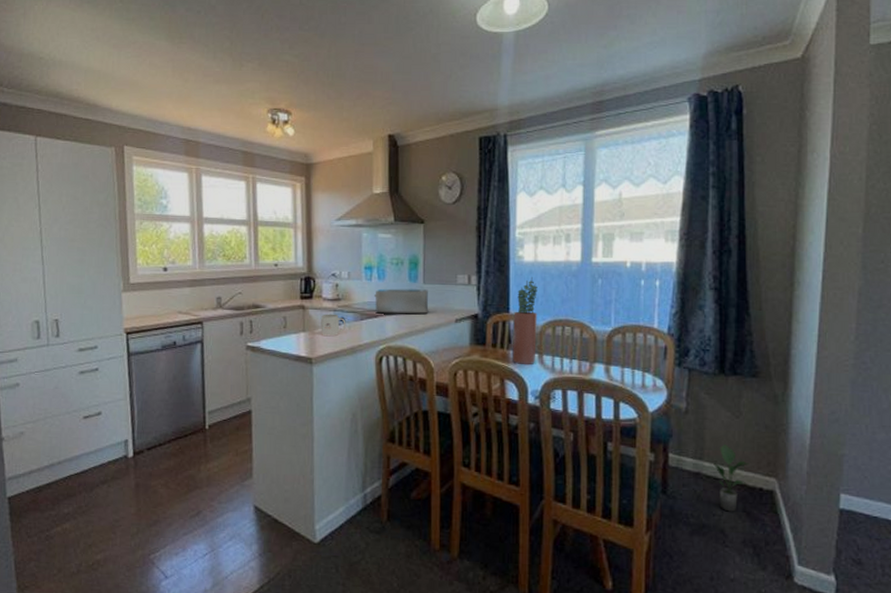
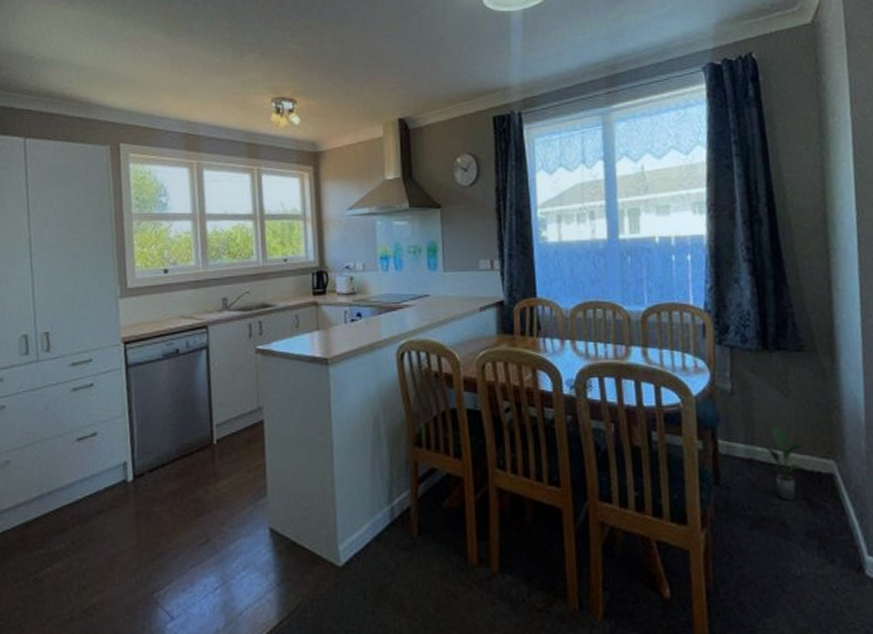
mug: present [321,314,346,337] -> none [336,309,363,334]
toaster: present [373,288,429,315] -> none [391,277,451,307]
vase: present [513,277,537,366] -> none [541,258,568,353]

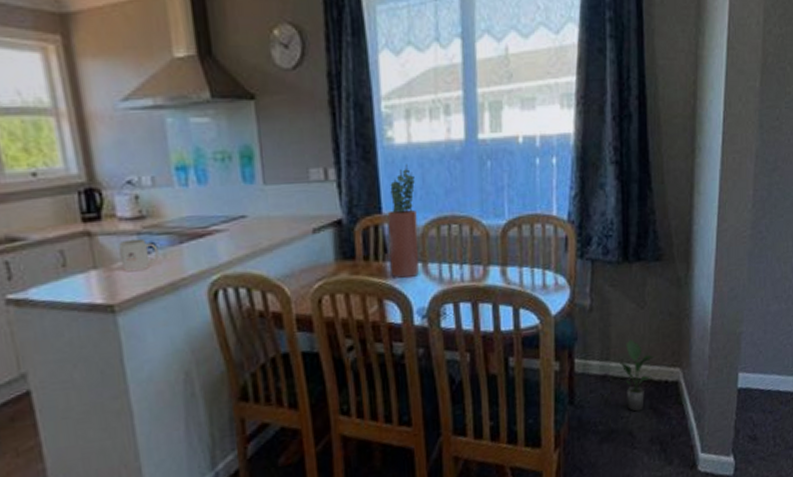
mug: none [336,309,363,334] -> present [119,238,159,273]
vase: none [541,258,568,353] -> present [387,164,419,279]

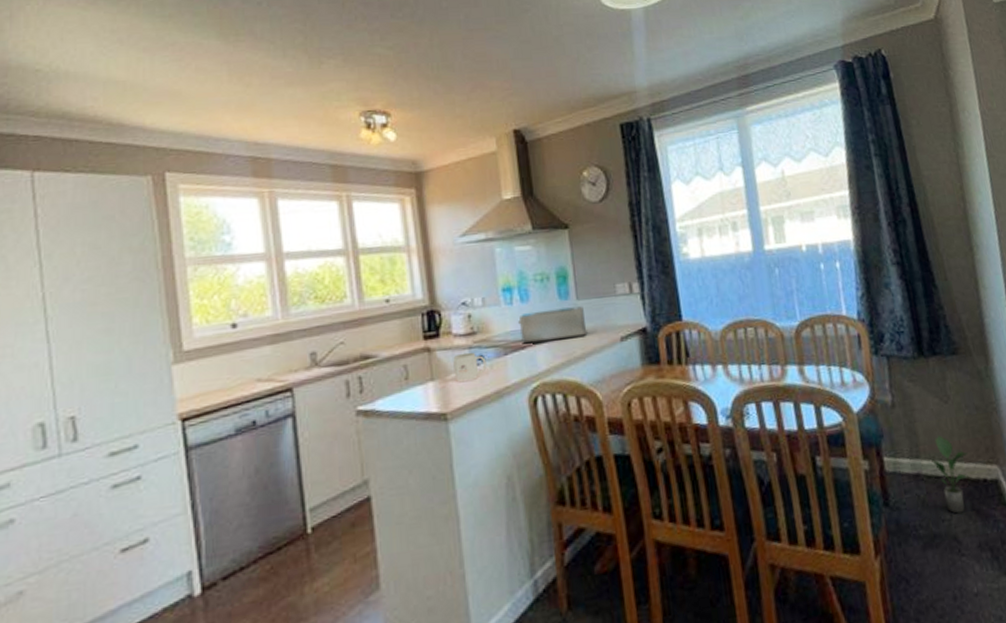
toaster: none [194,192,275,234] -> present [517,306,588,345]
vase: present [387,164,419,279] -> none [687,275,720,381]

